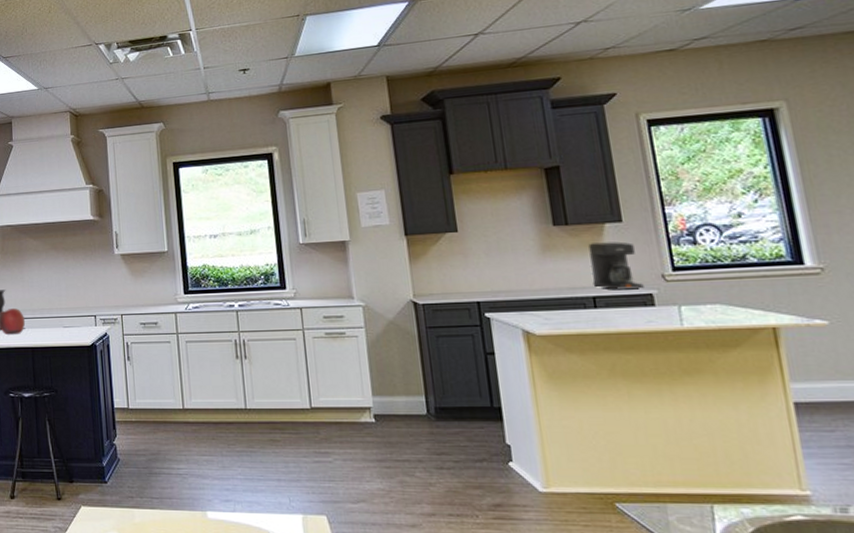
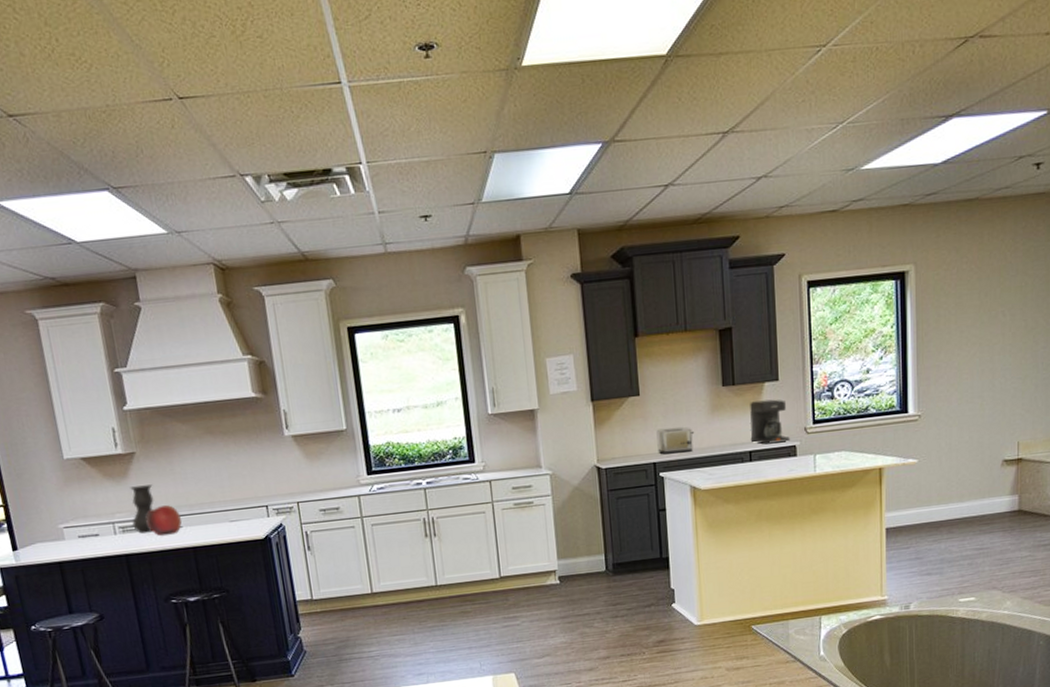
toaster: none [480,266,523,294] -> present [657,427,694,455]

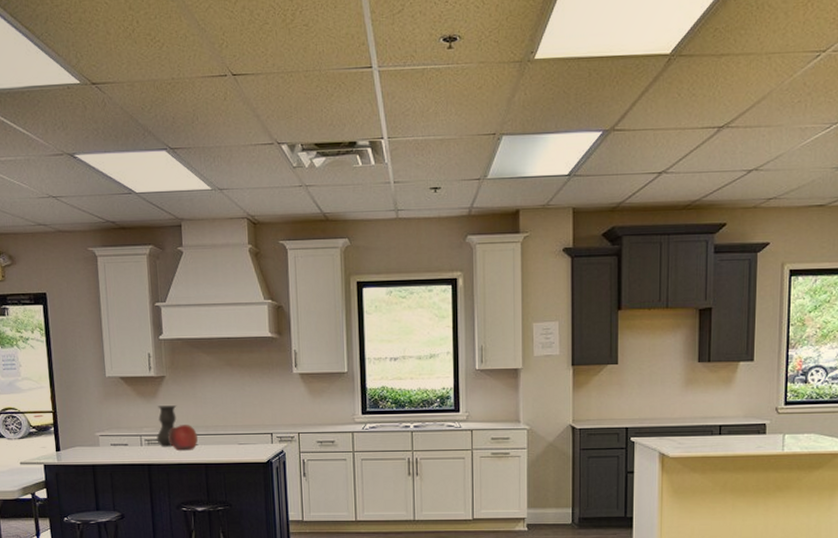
toaster: present [657,427,694,455] -> none [631,397,667,421]
coffee maker: present [750,399,790,445] -> none [721,378,760,420]

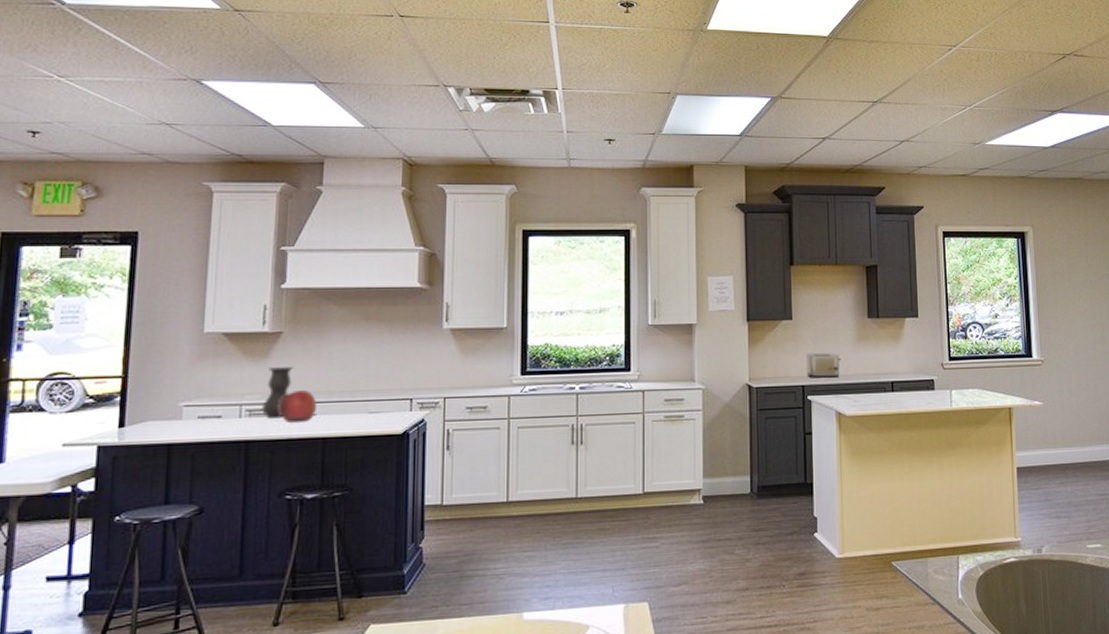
toaster: none [631,397,667,421] -> present [806,353,841,378]

